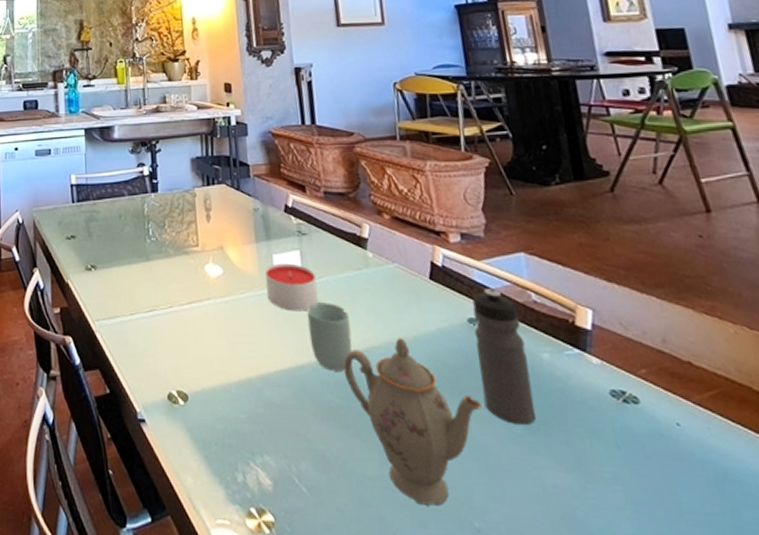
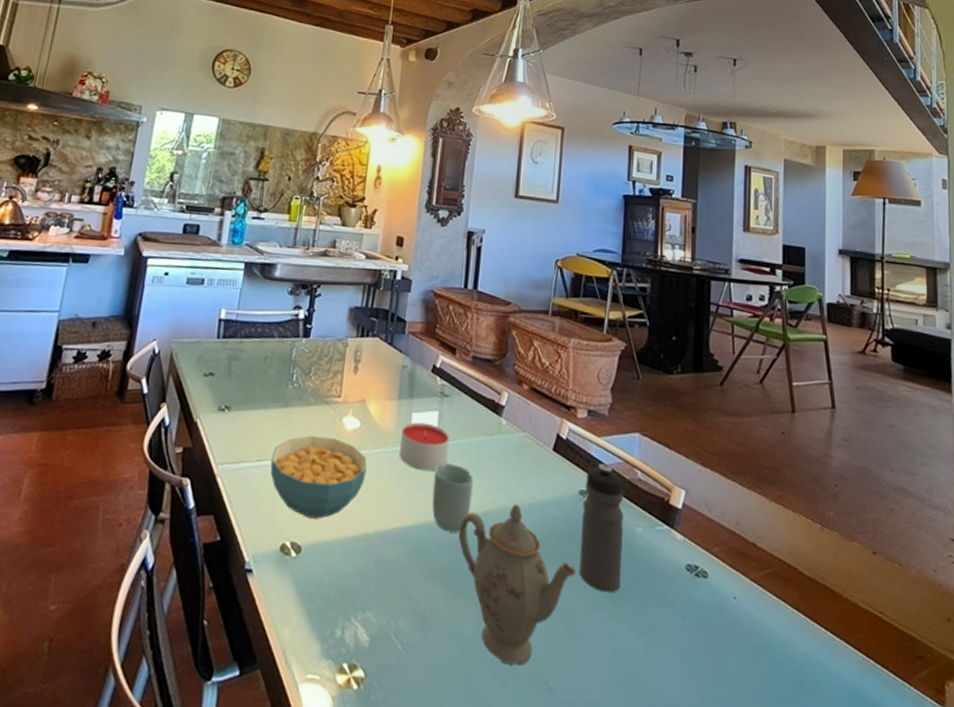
cereal bowl: none [142,286,238,367] -> present [270,435,367,519]

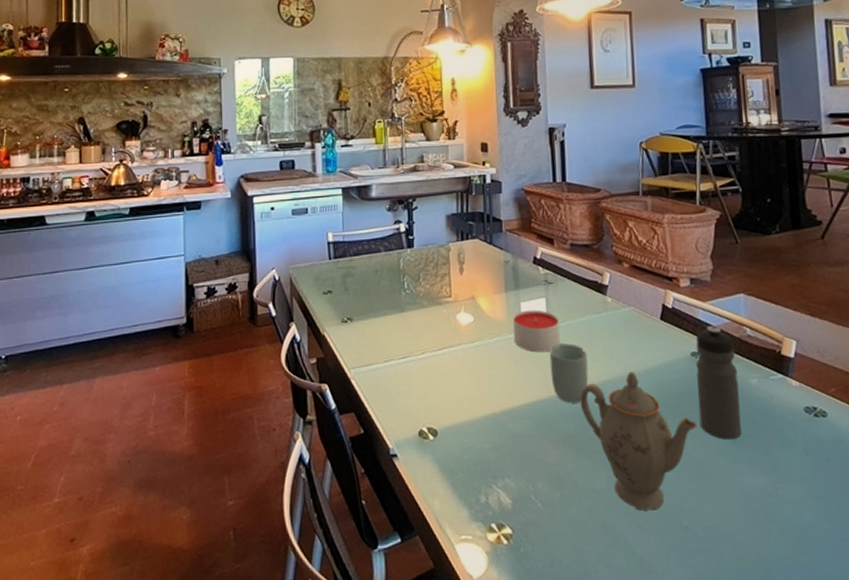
cereal bowl: present [270,435,367,519] -> none [396,333,486,406]

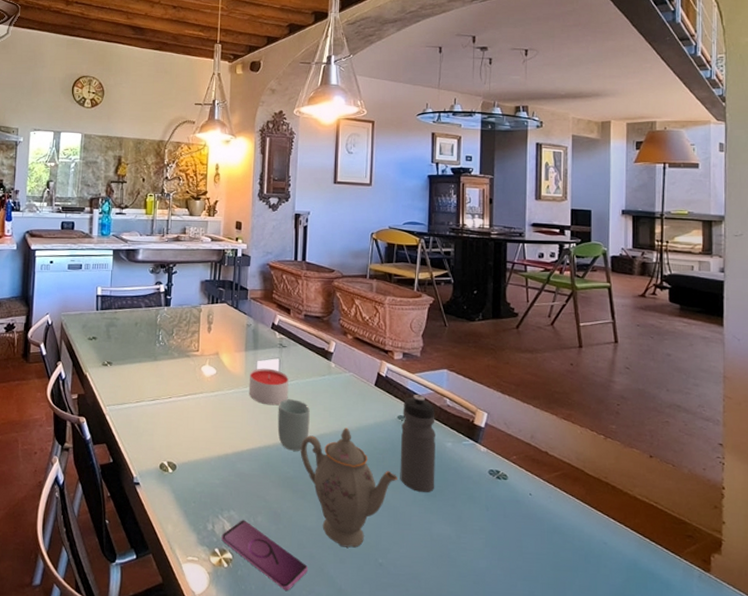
smartphone: none [497,488,603,566] -> present [221,520,309,591]

